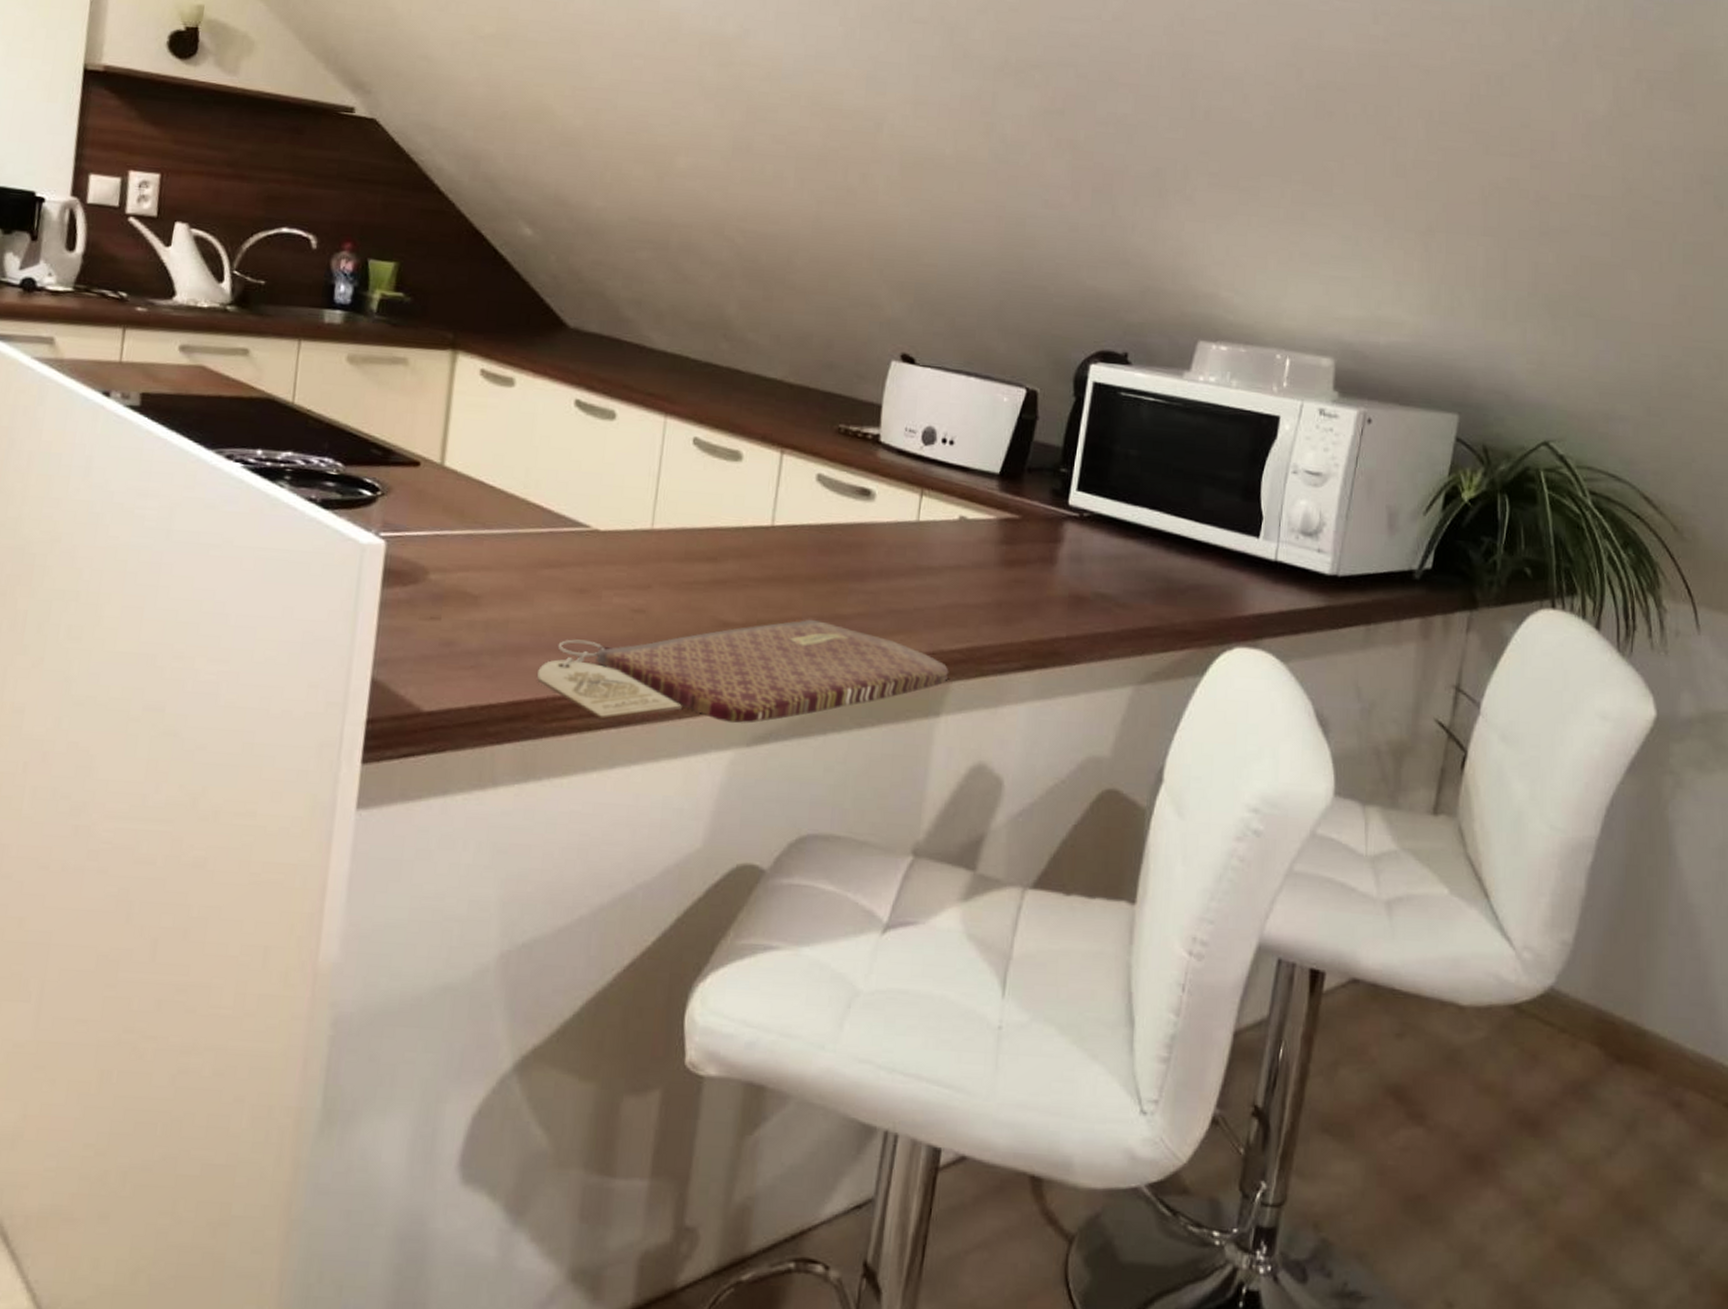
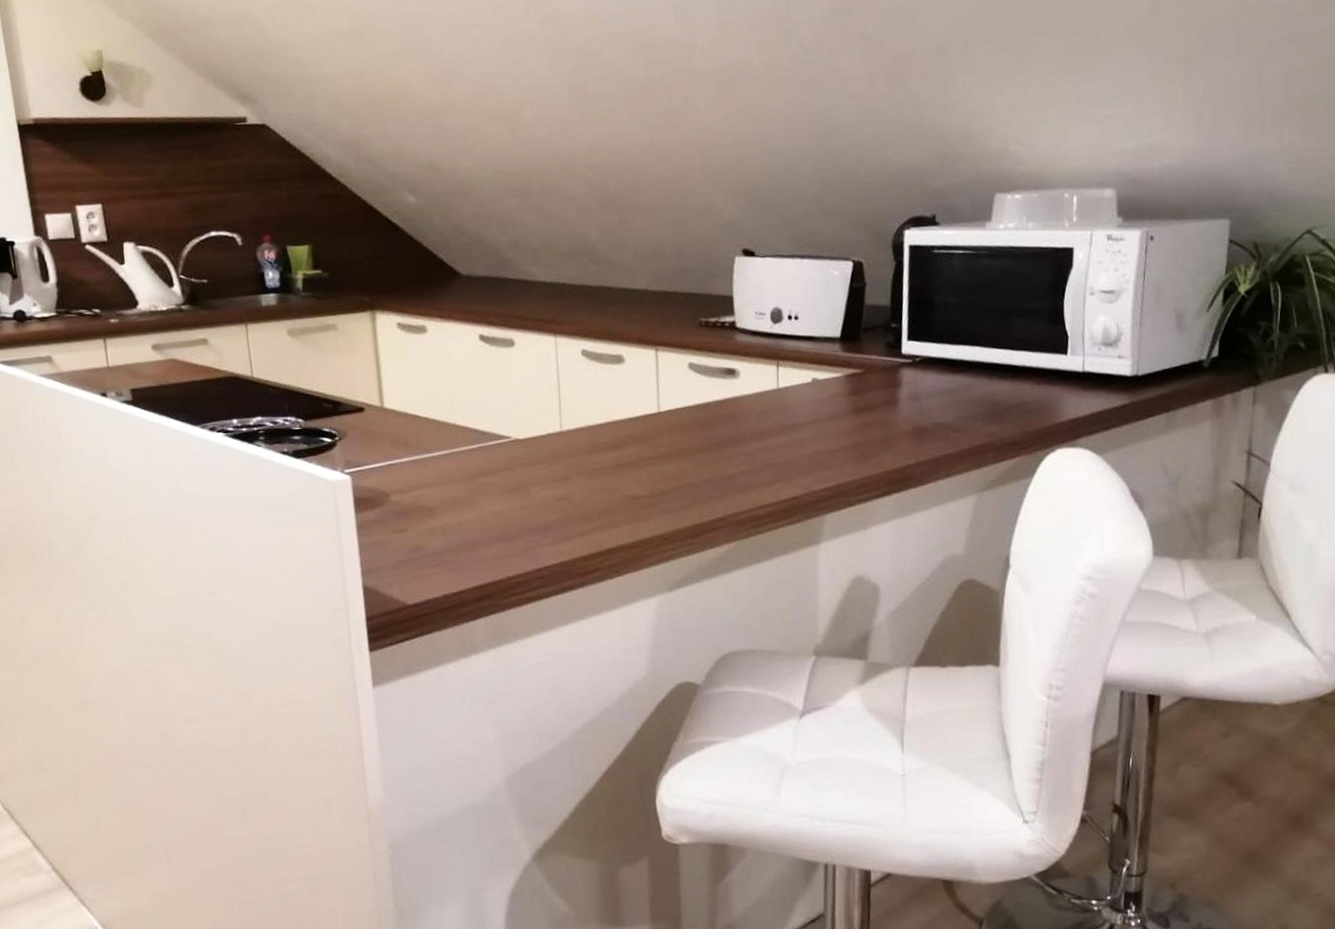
placemat: present [537,619,949,724] -> none [492,482,823,589]

